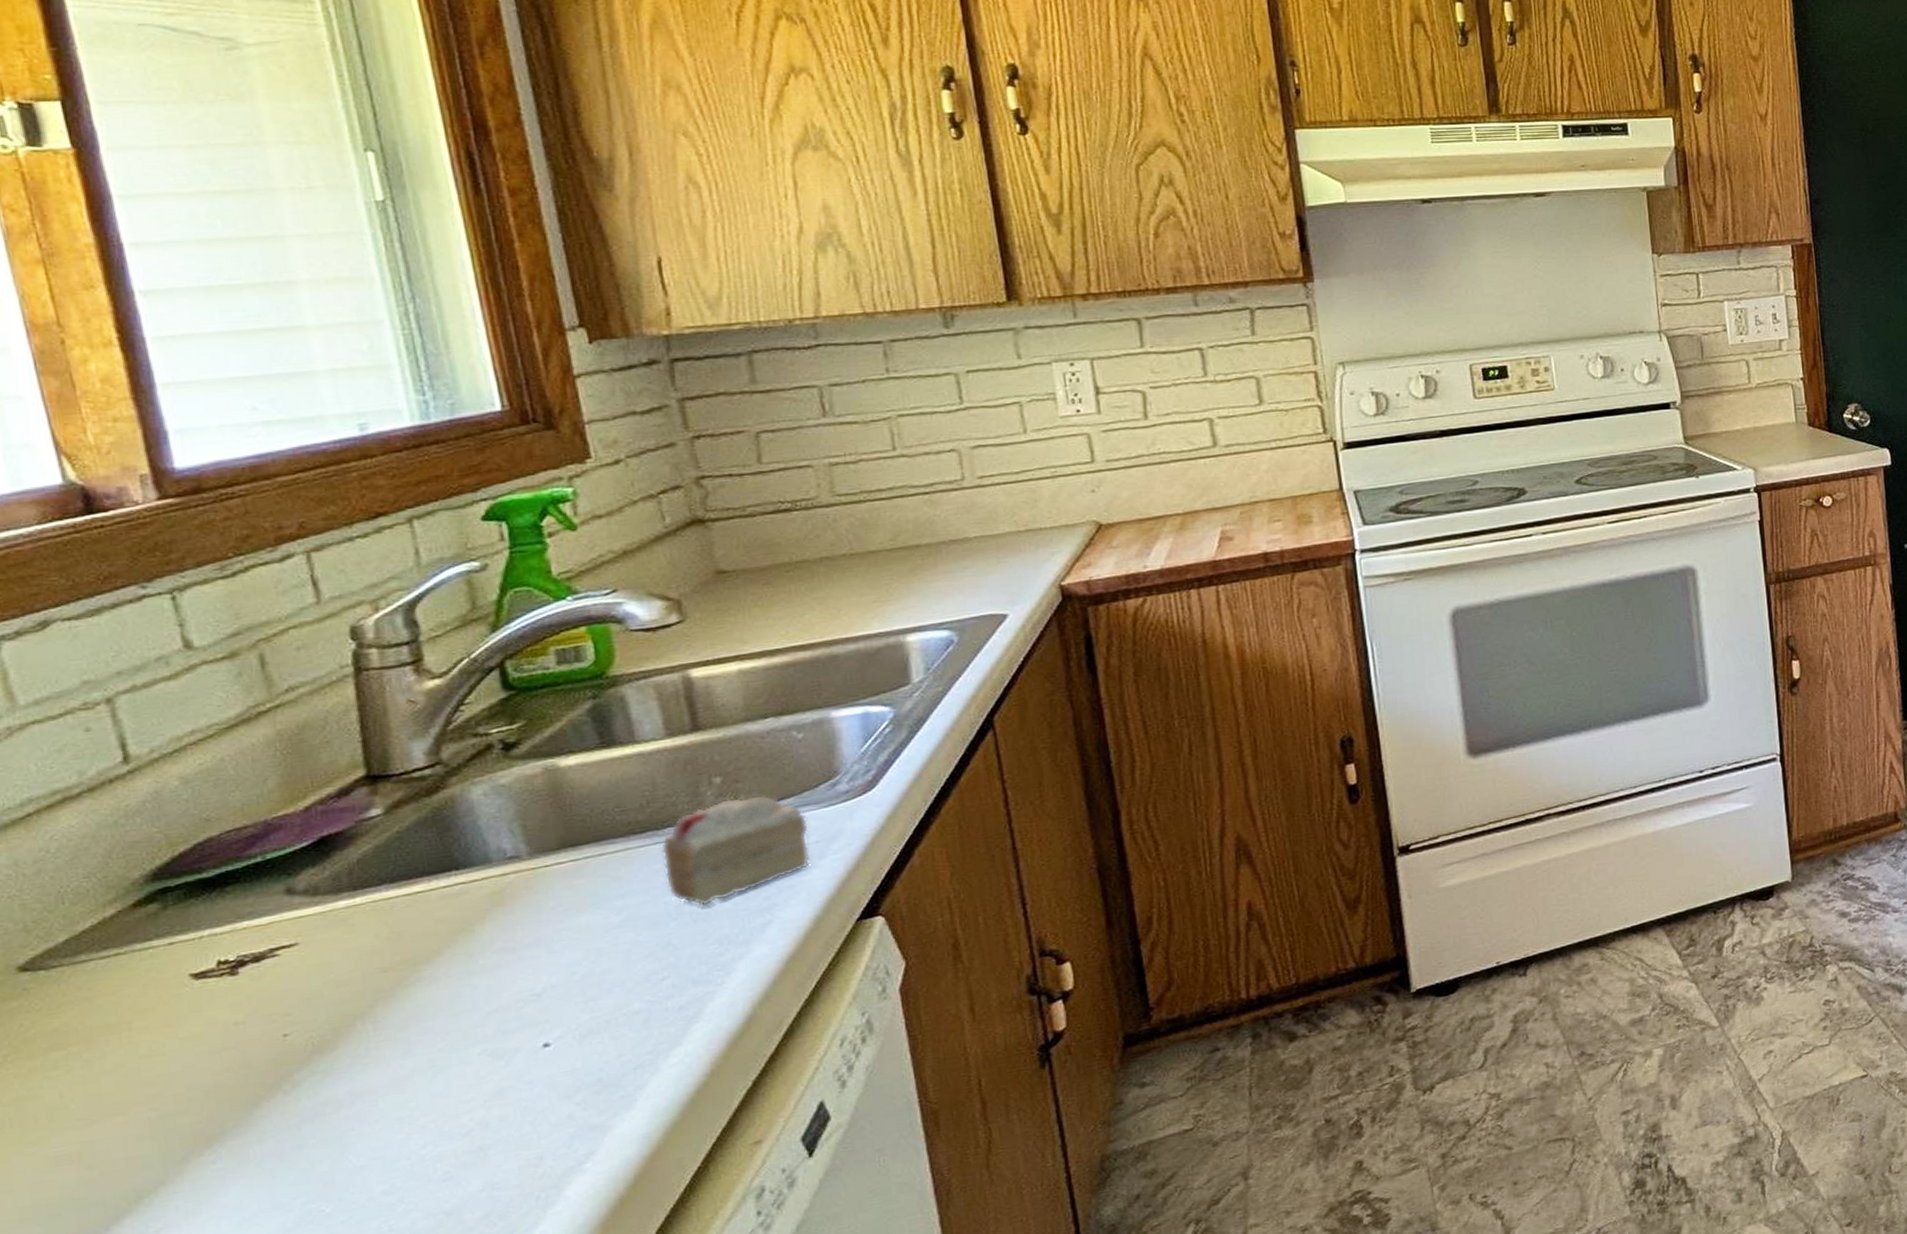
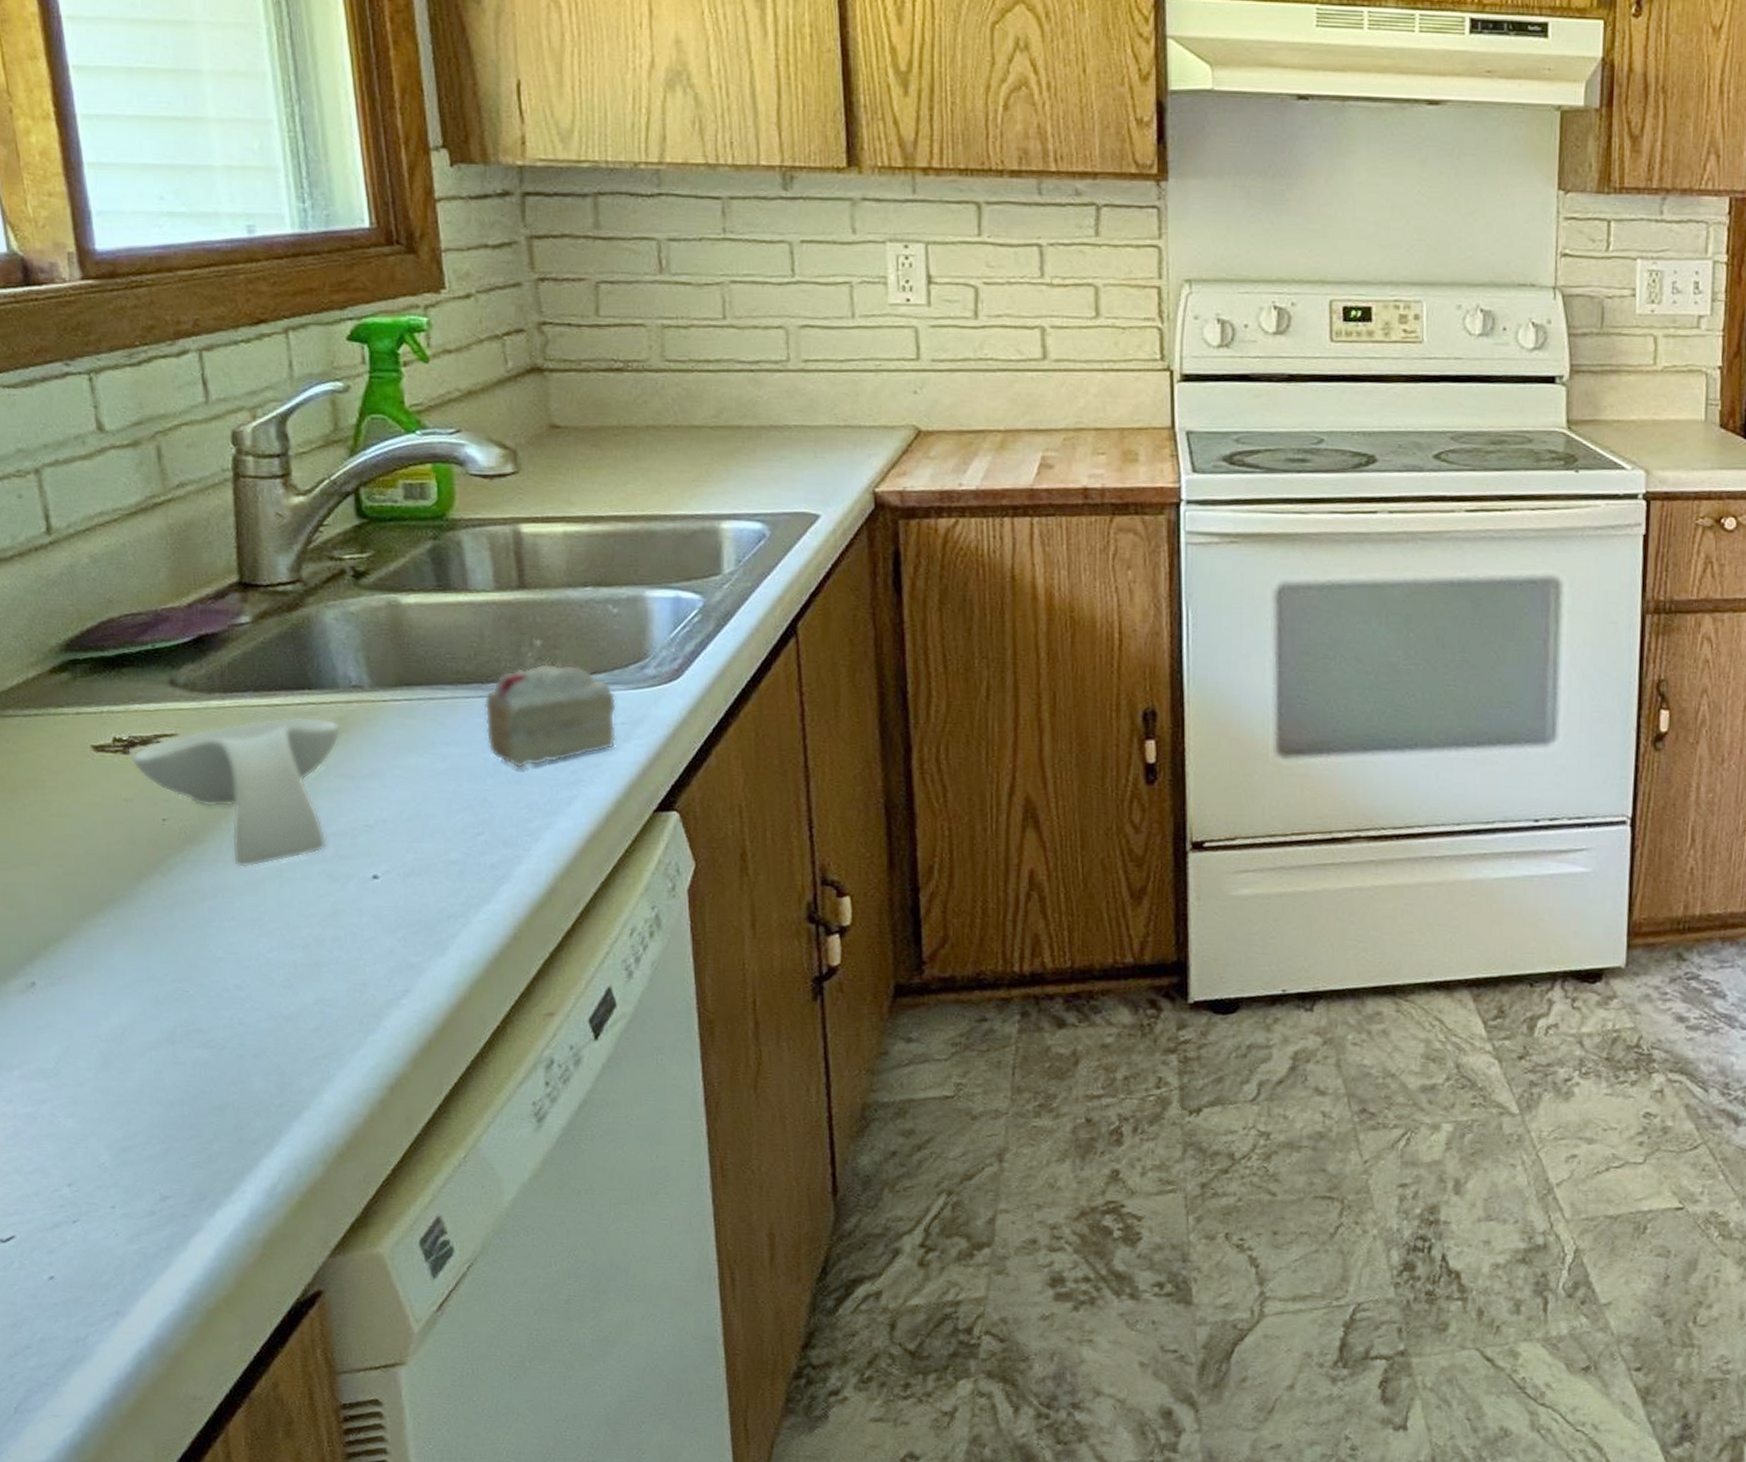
spoon rest: none [241,895,498,1067] -> present [131,717,342,868]

